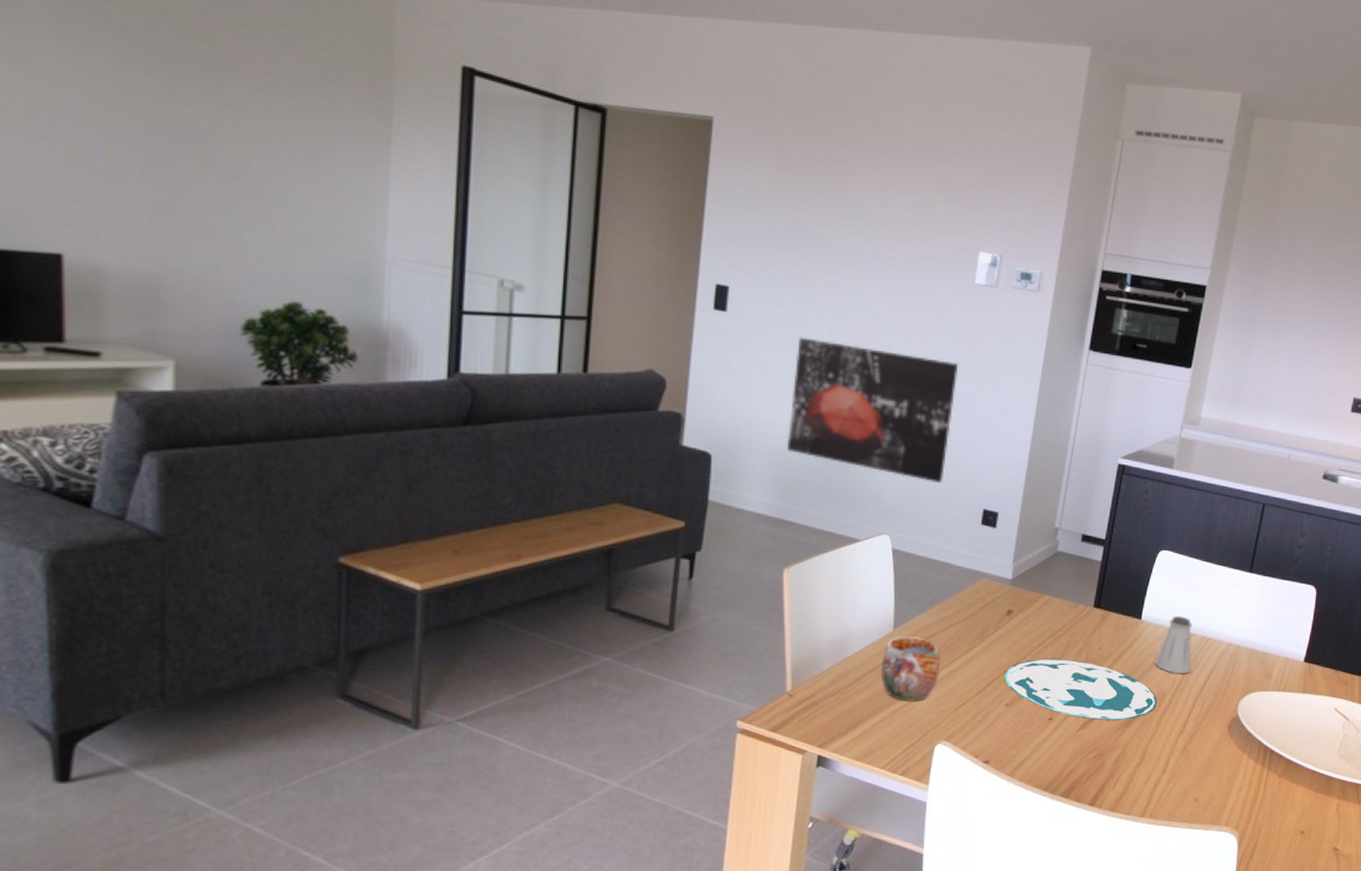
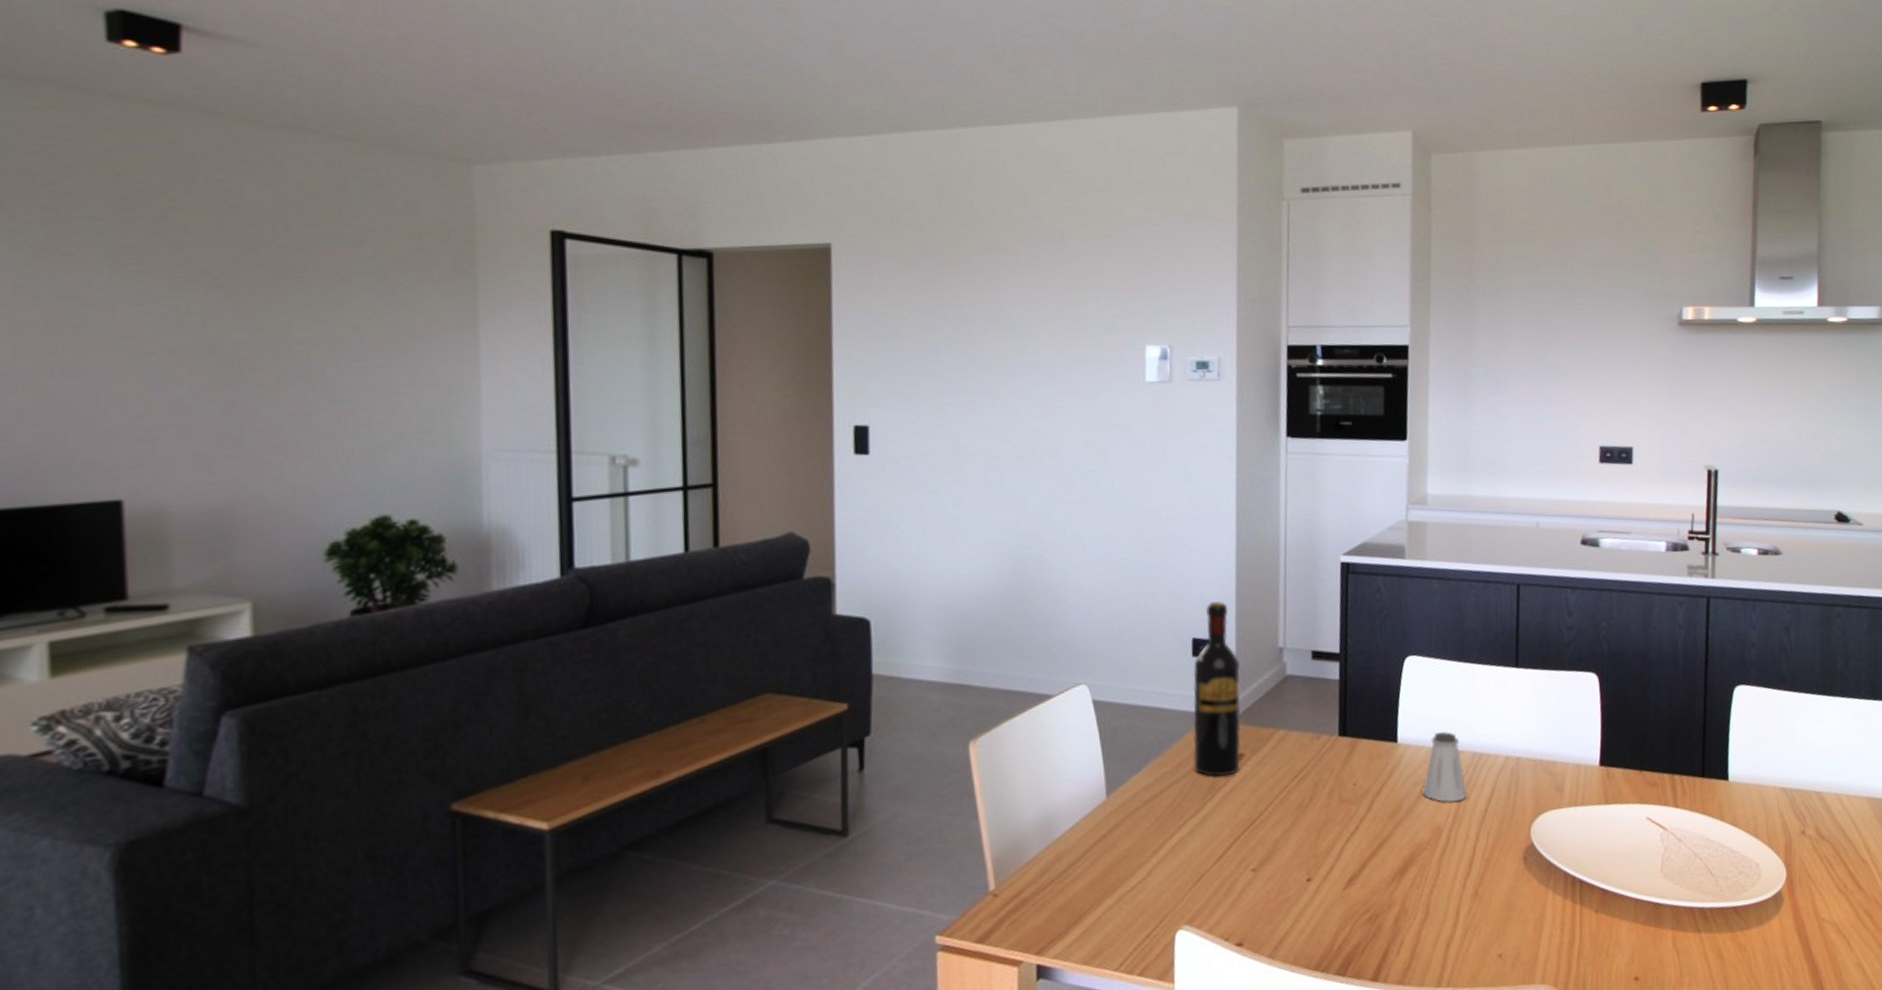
wall art: present [786,337,959,484] -> none [953,470,1142,616]
mug: present [880,637,941,701] -> none [1098,802,1169,883]
wine bottle: none [969,481,1021,627] -> present [1193,601,1241,777]
plate: present [1005,658,1157,720] -> none [1246,803,1433,874]

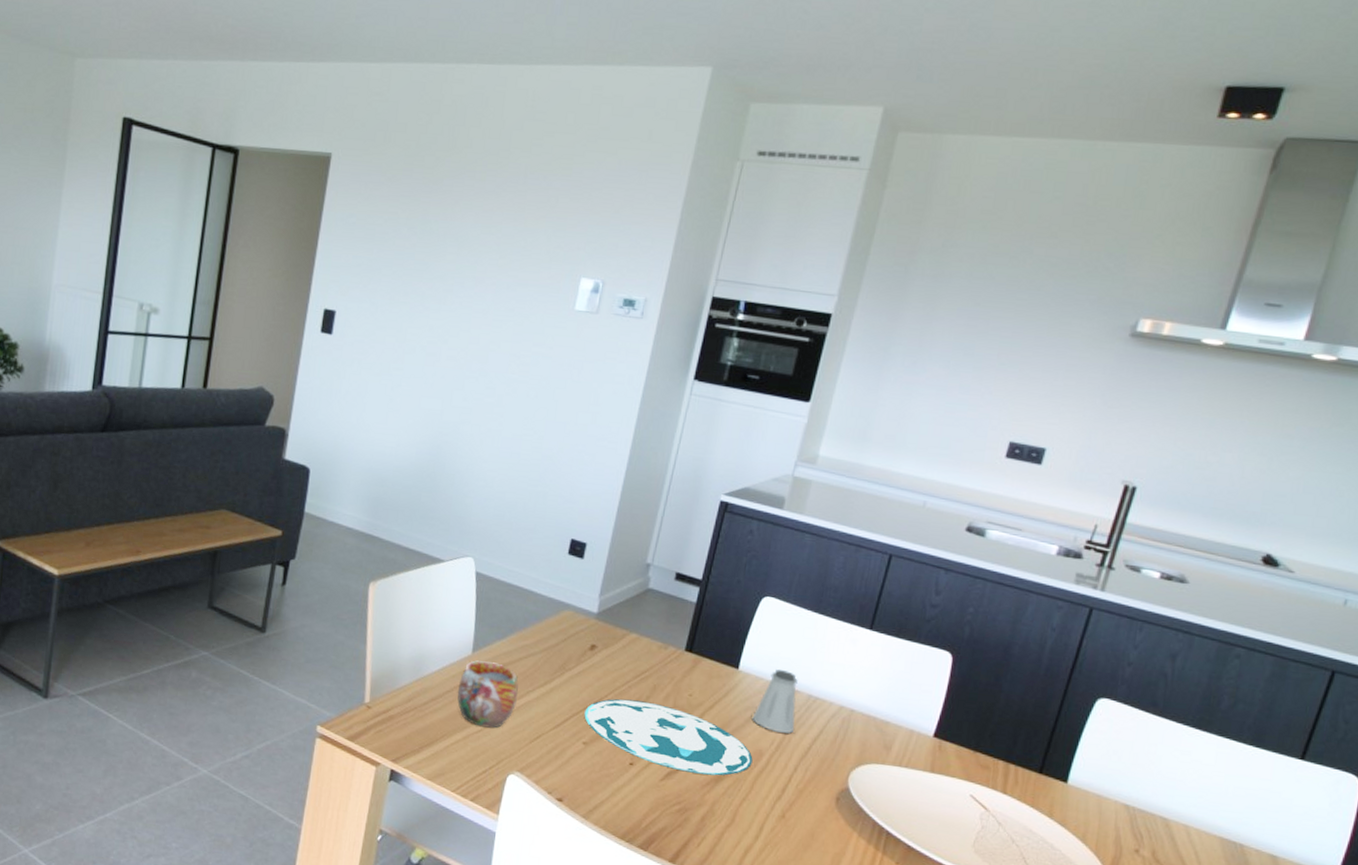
mug: none [1098,802,1169,883] -> present [457,660,519,728]
wine bottle: present [1193,601,1241,777] -> none [550,512,609,661]
plate: none [1246,803,1433,874] -> present [584,698,753,776]

